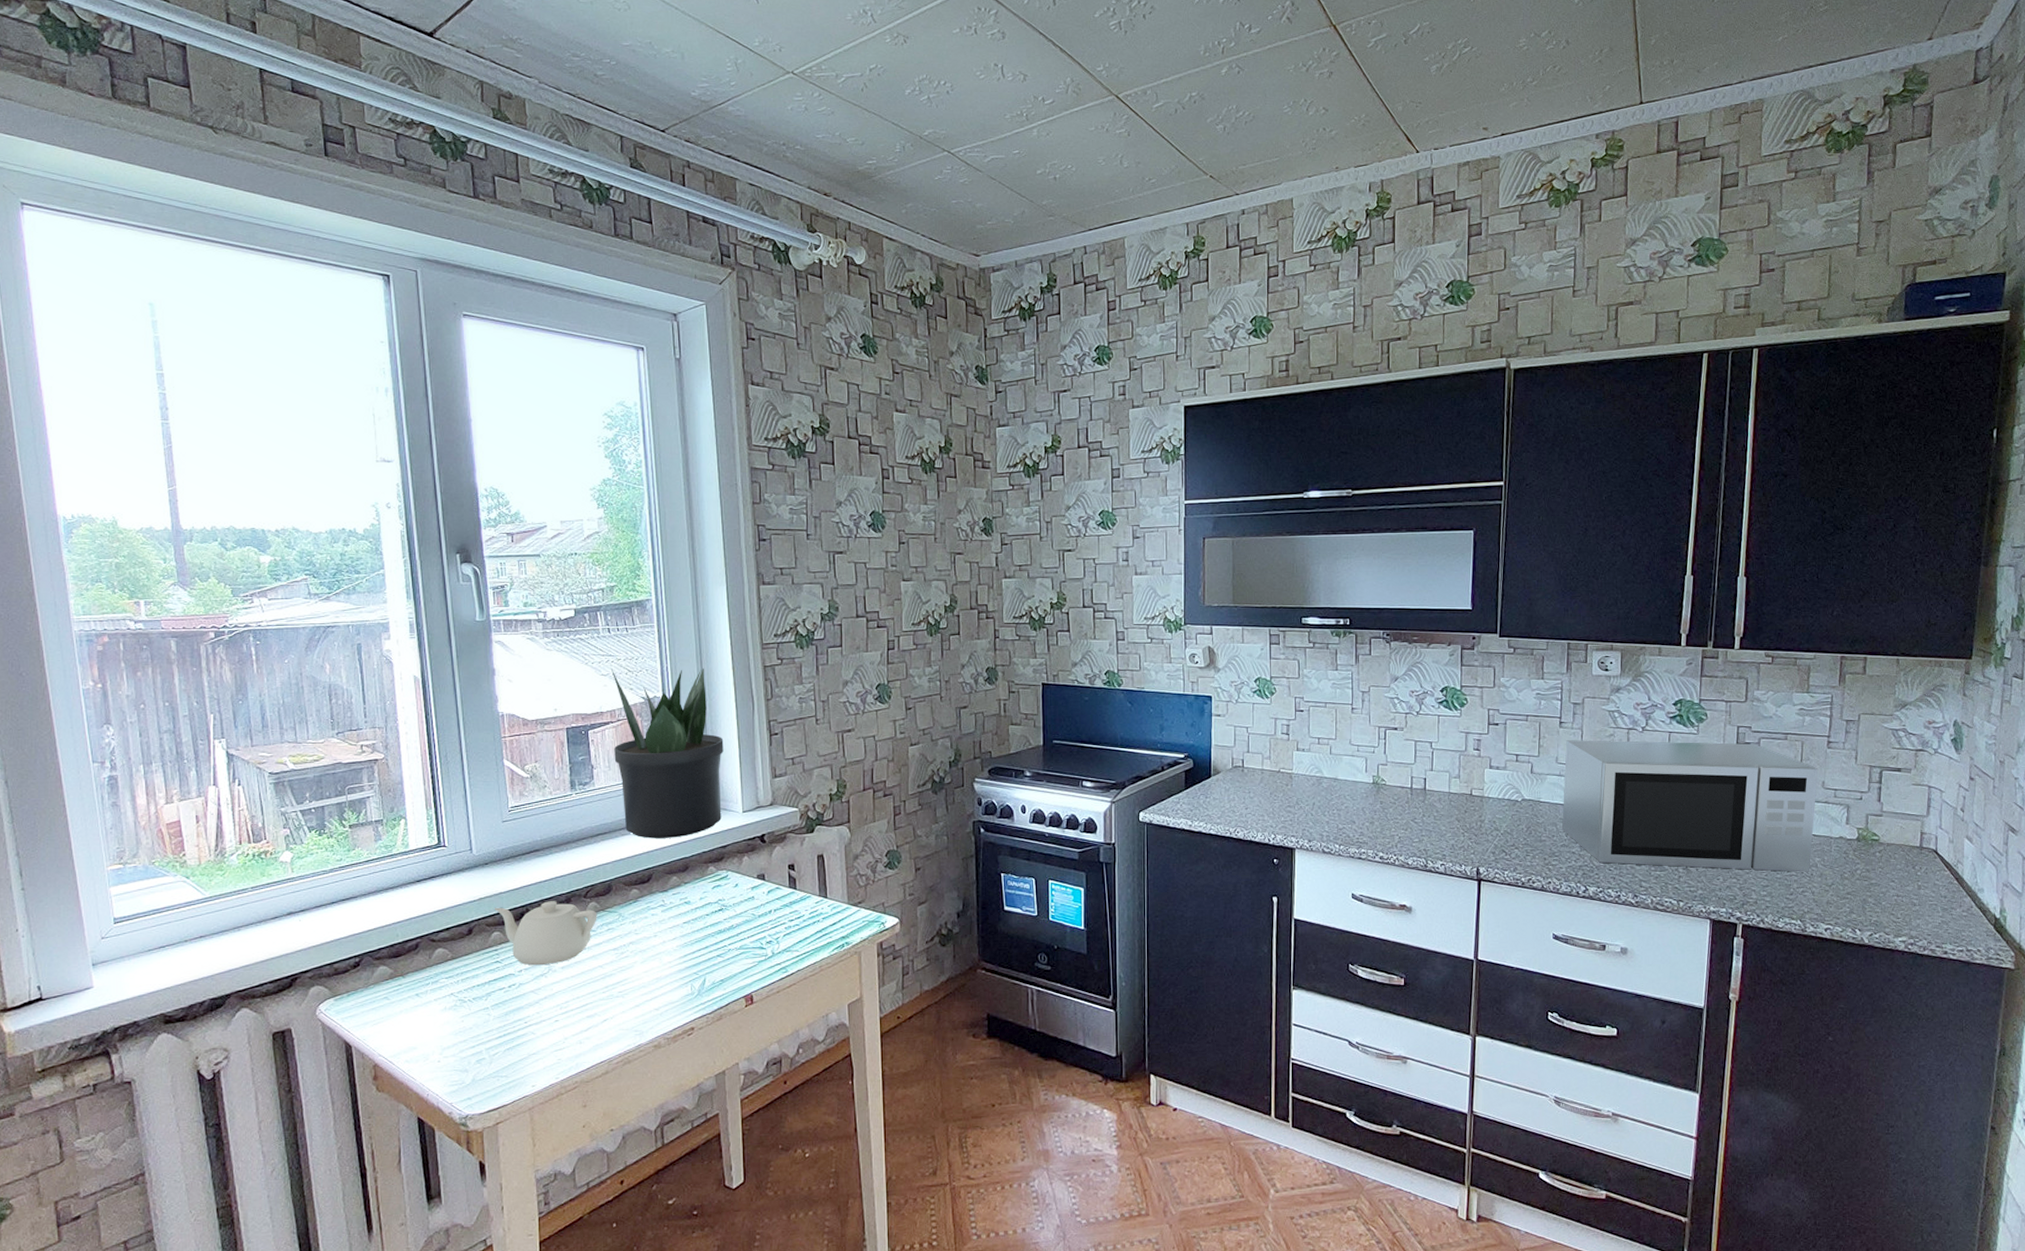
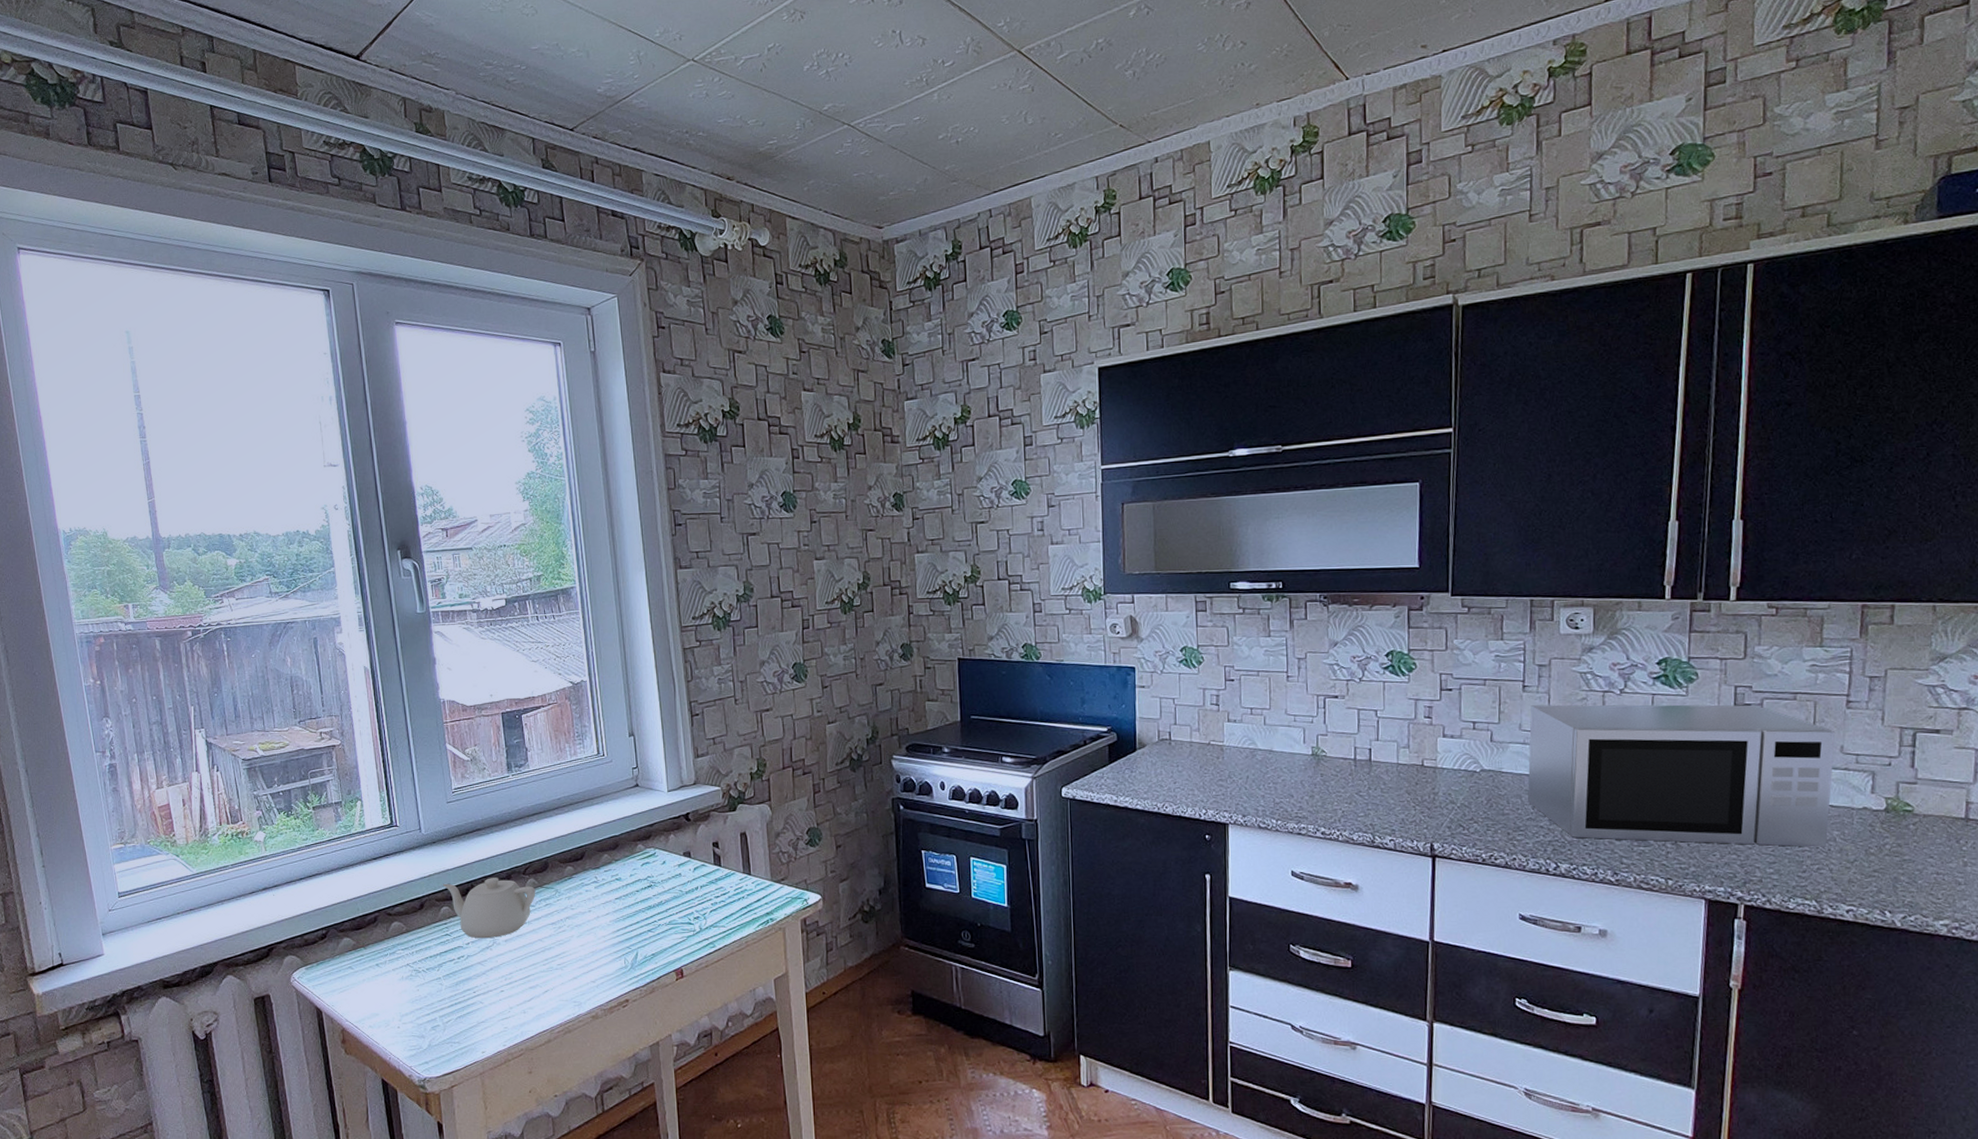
planter: present [611,668,724,839] -> none [541,653,648,818]

